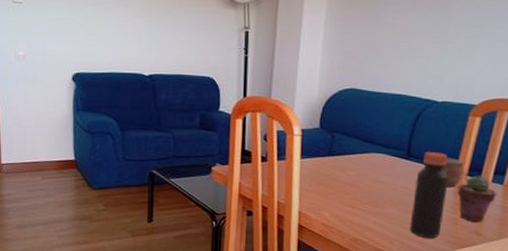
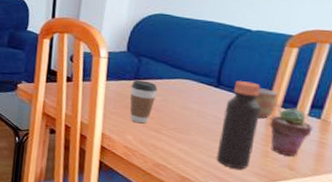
coffee cup: none [324,156,351,200] -> present [130,79,158,124]

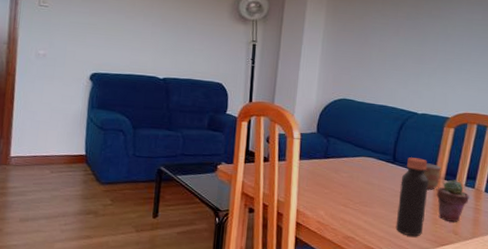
coffee cup: present [130,79,158,124] -> none [320,158,344,199]

